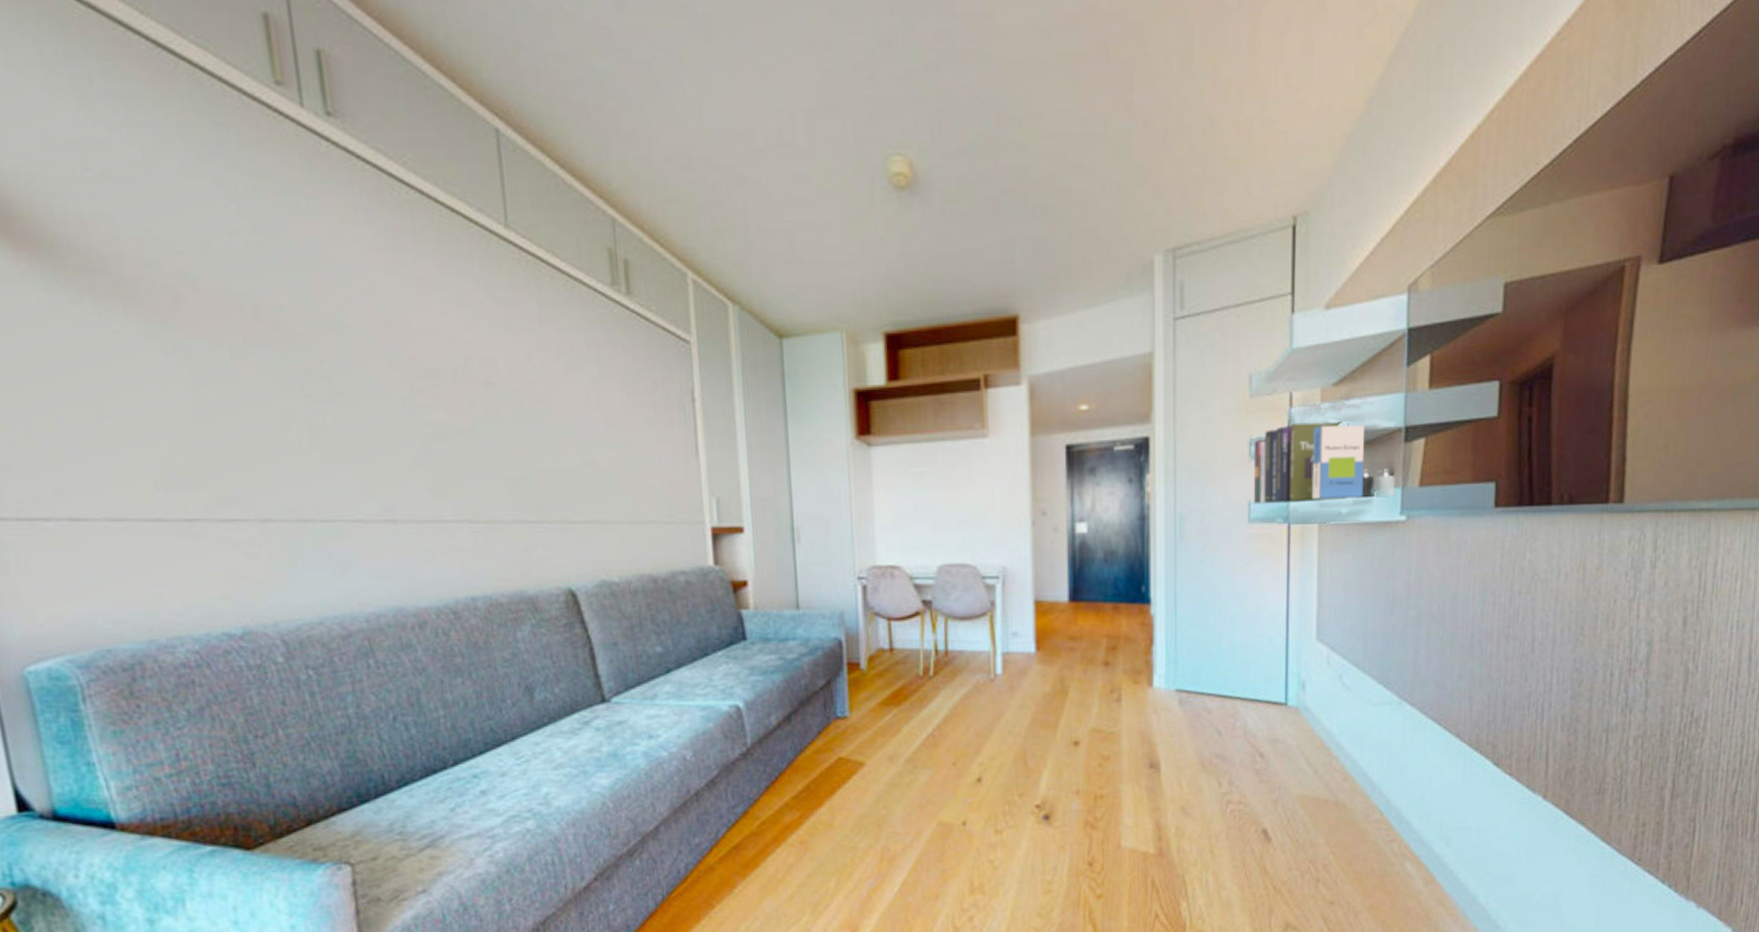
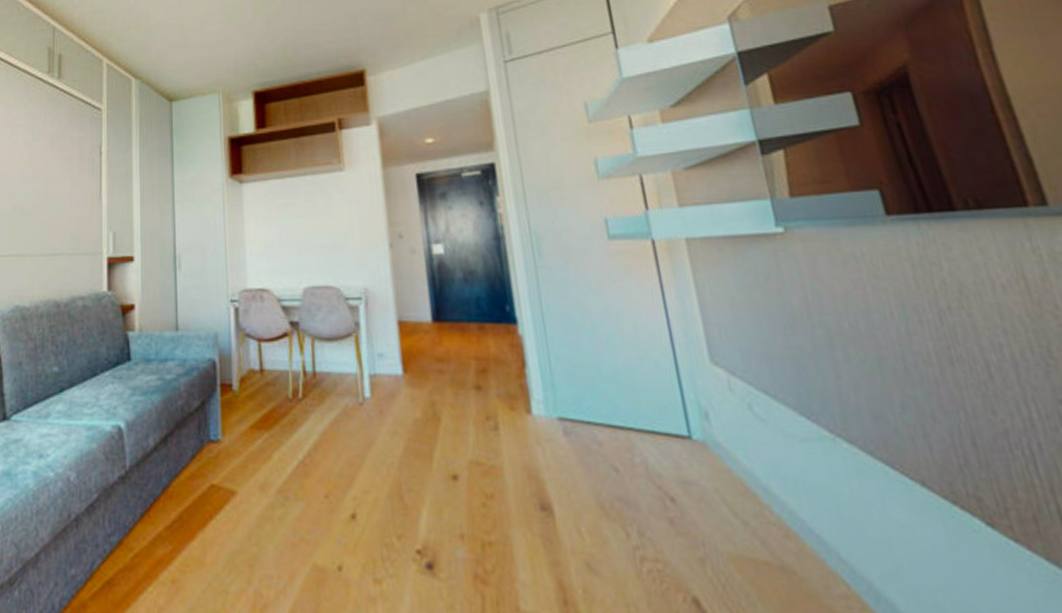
books: present [1253,422,1349,504] -> none [600,139,711,221]
book: present [1312,424,1365,500] -> none [659,140,729,215]
candle: present [1355,469,1395,498] -> none [720,181,764,212]

